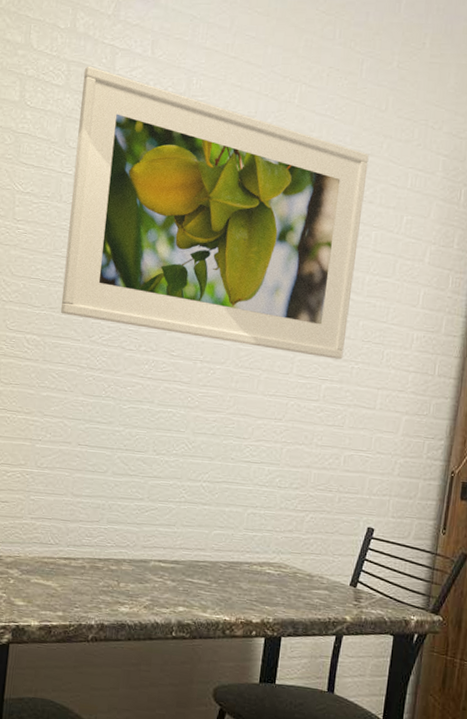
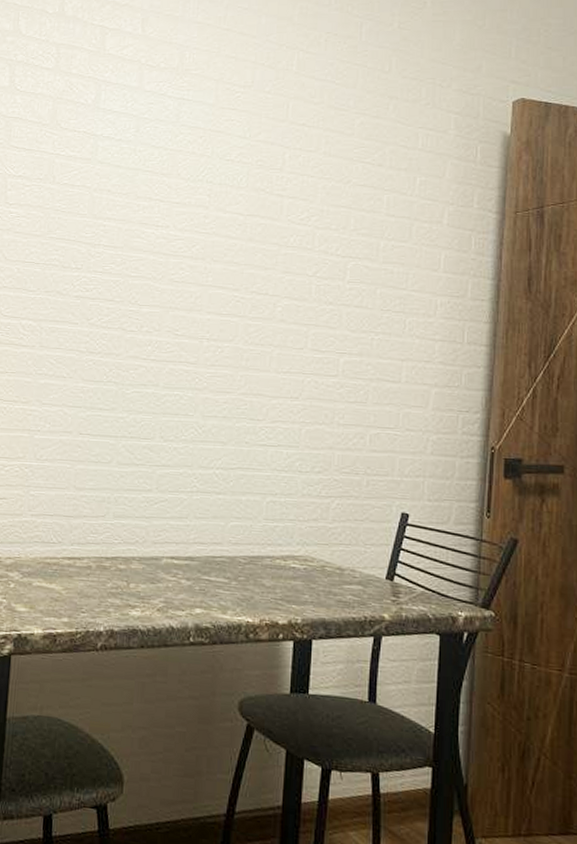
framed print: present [60,66,369,359] -> none [56,47,375,331]

